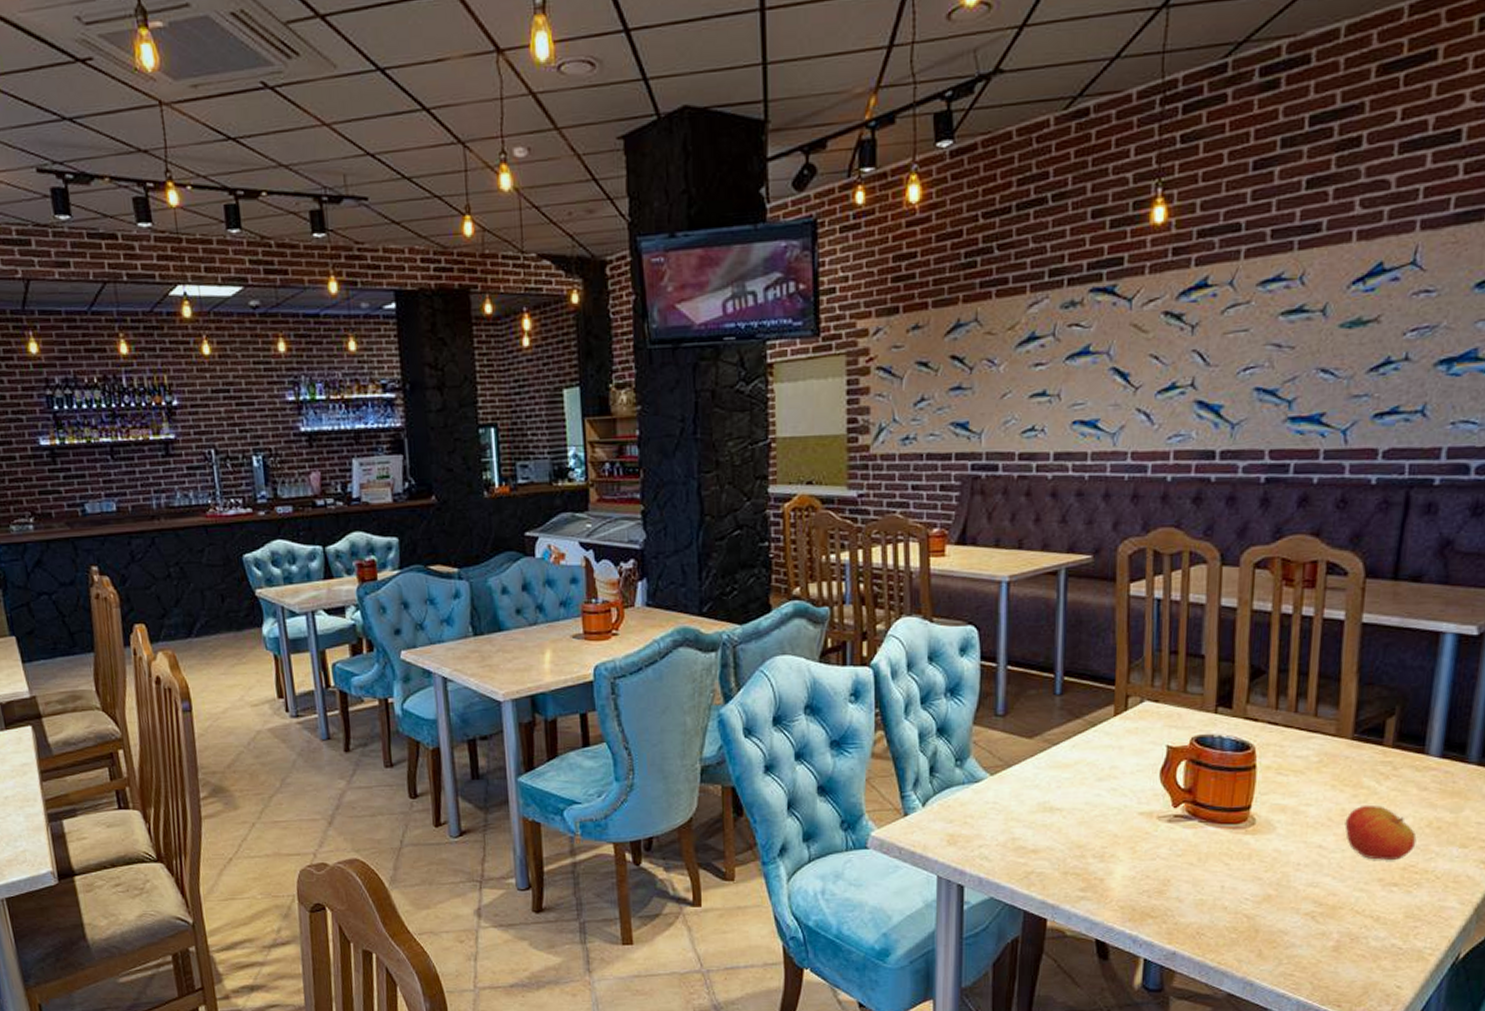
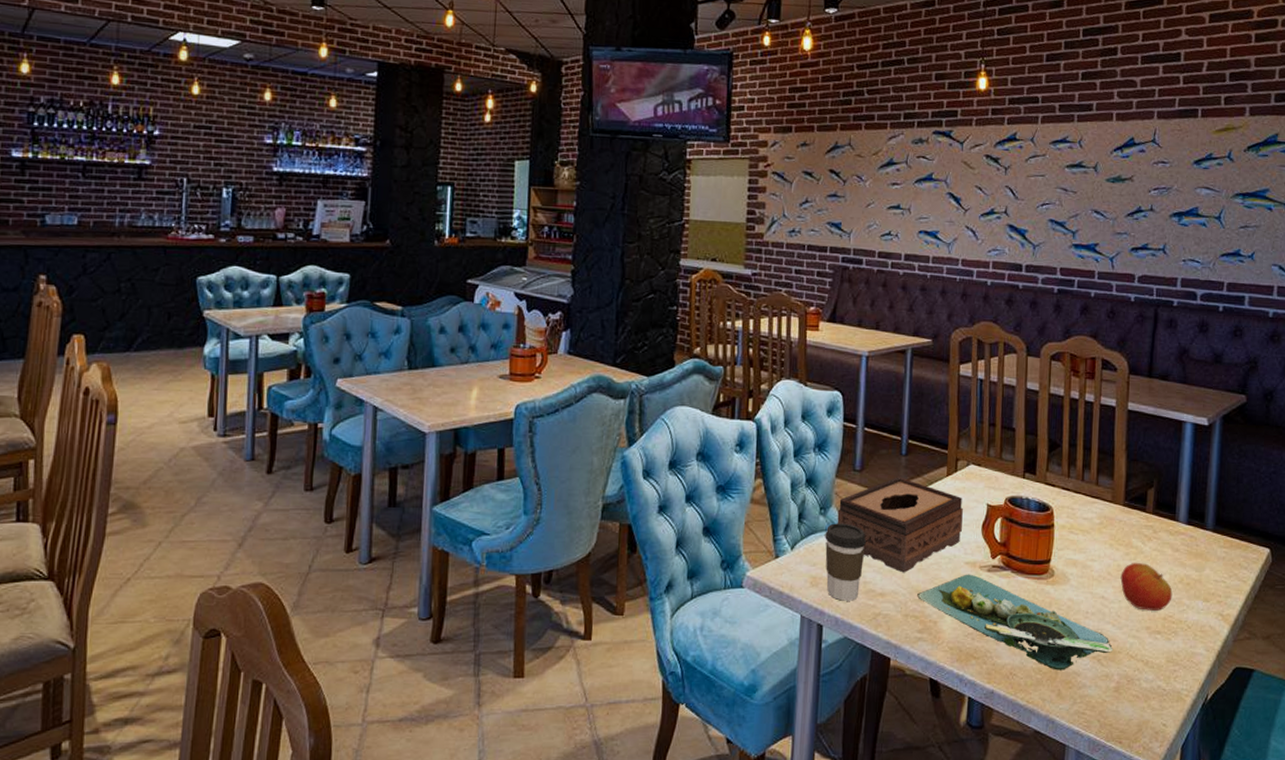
coffee cup: none [962,775,1013,860] -> present [825,523,866,601]
tissue box: none [977,720,1136,827] -> present [837,477,963,573]
platter: none [1078,825,1333,929] -> present [917,574,1114,670]

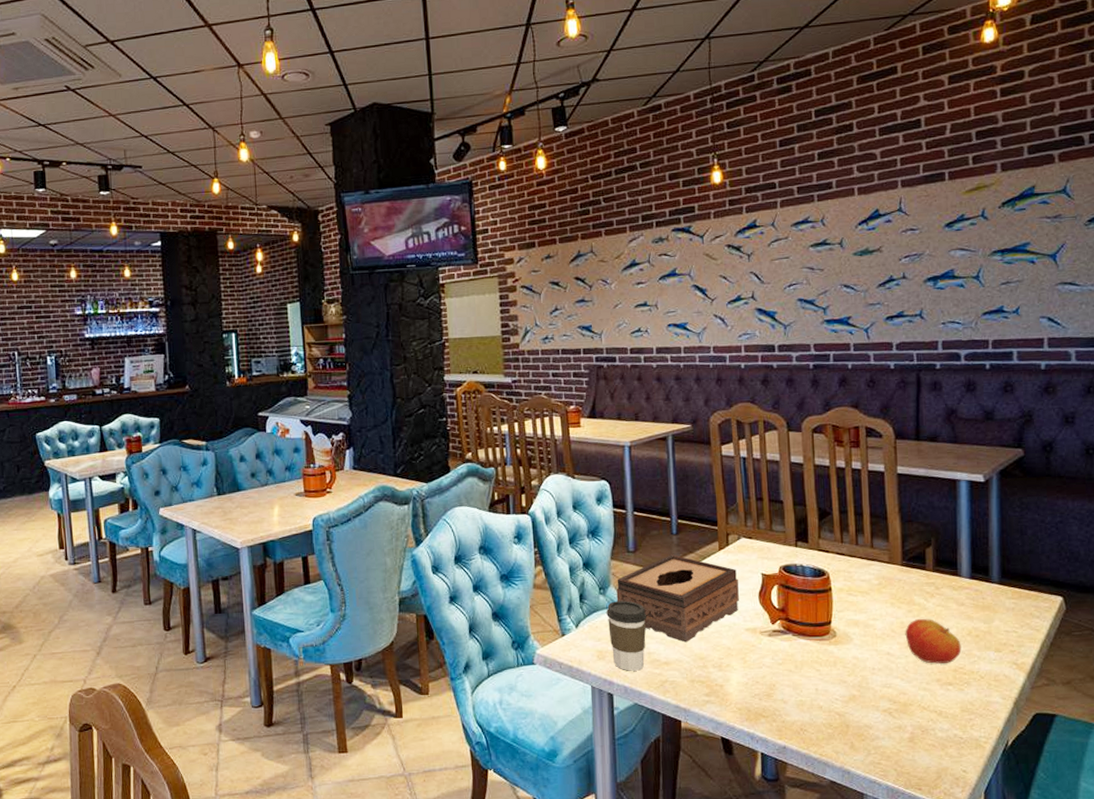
platter: present [917,574,1114,670] -> none [701,639,904,725]

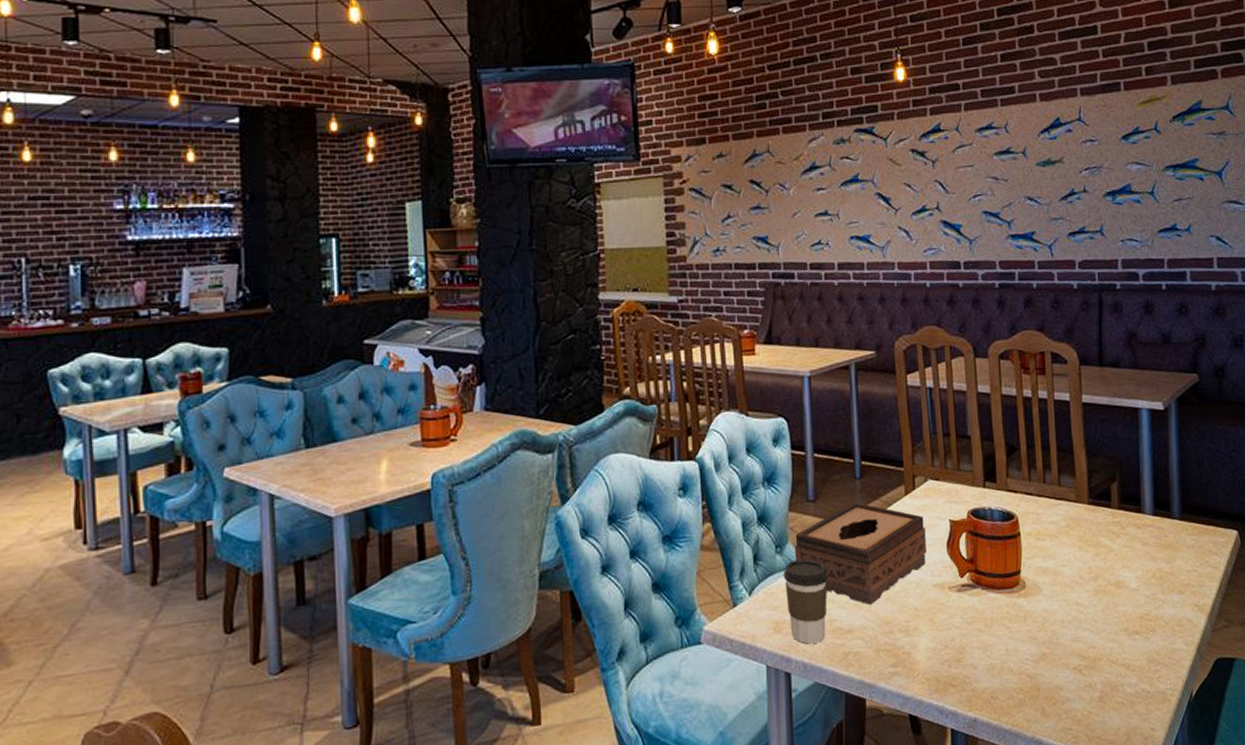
apple: present [905,619,962,664] -> none [1093,562,1147,612]

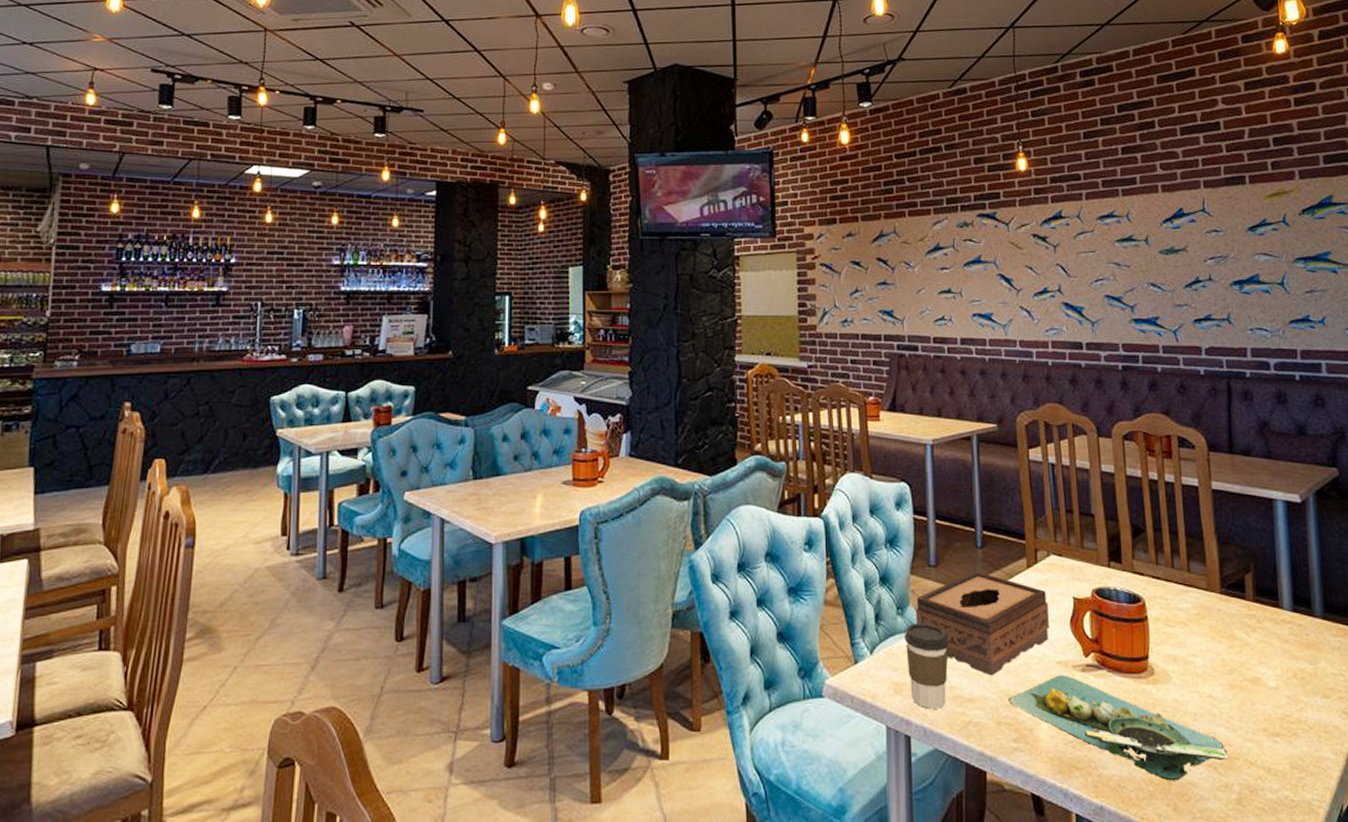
platter: none [887,596,1094,688] -> present [1008,674,1230,781]

